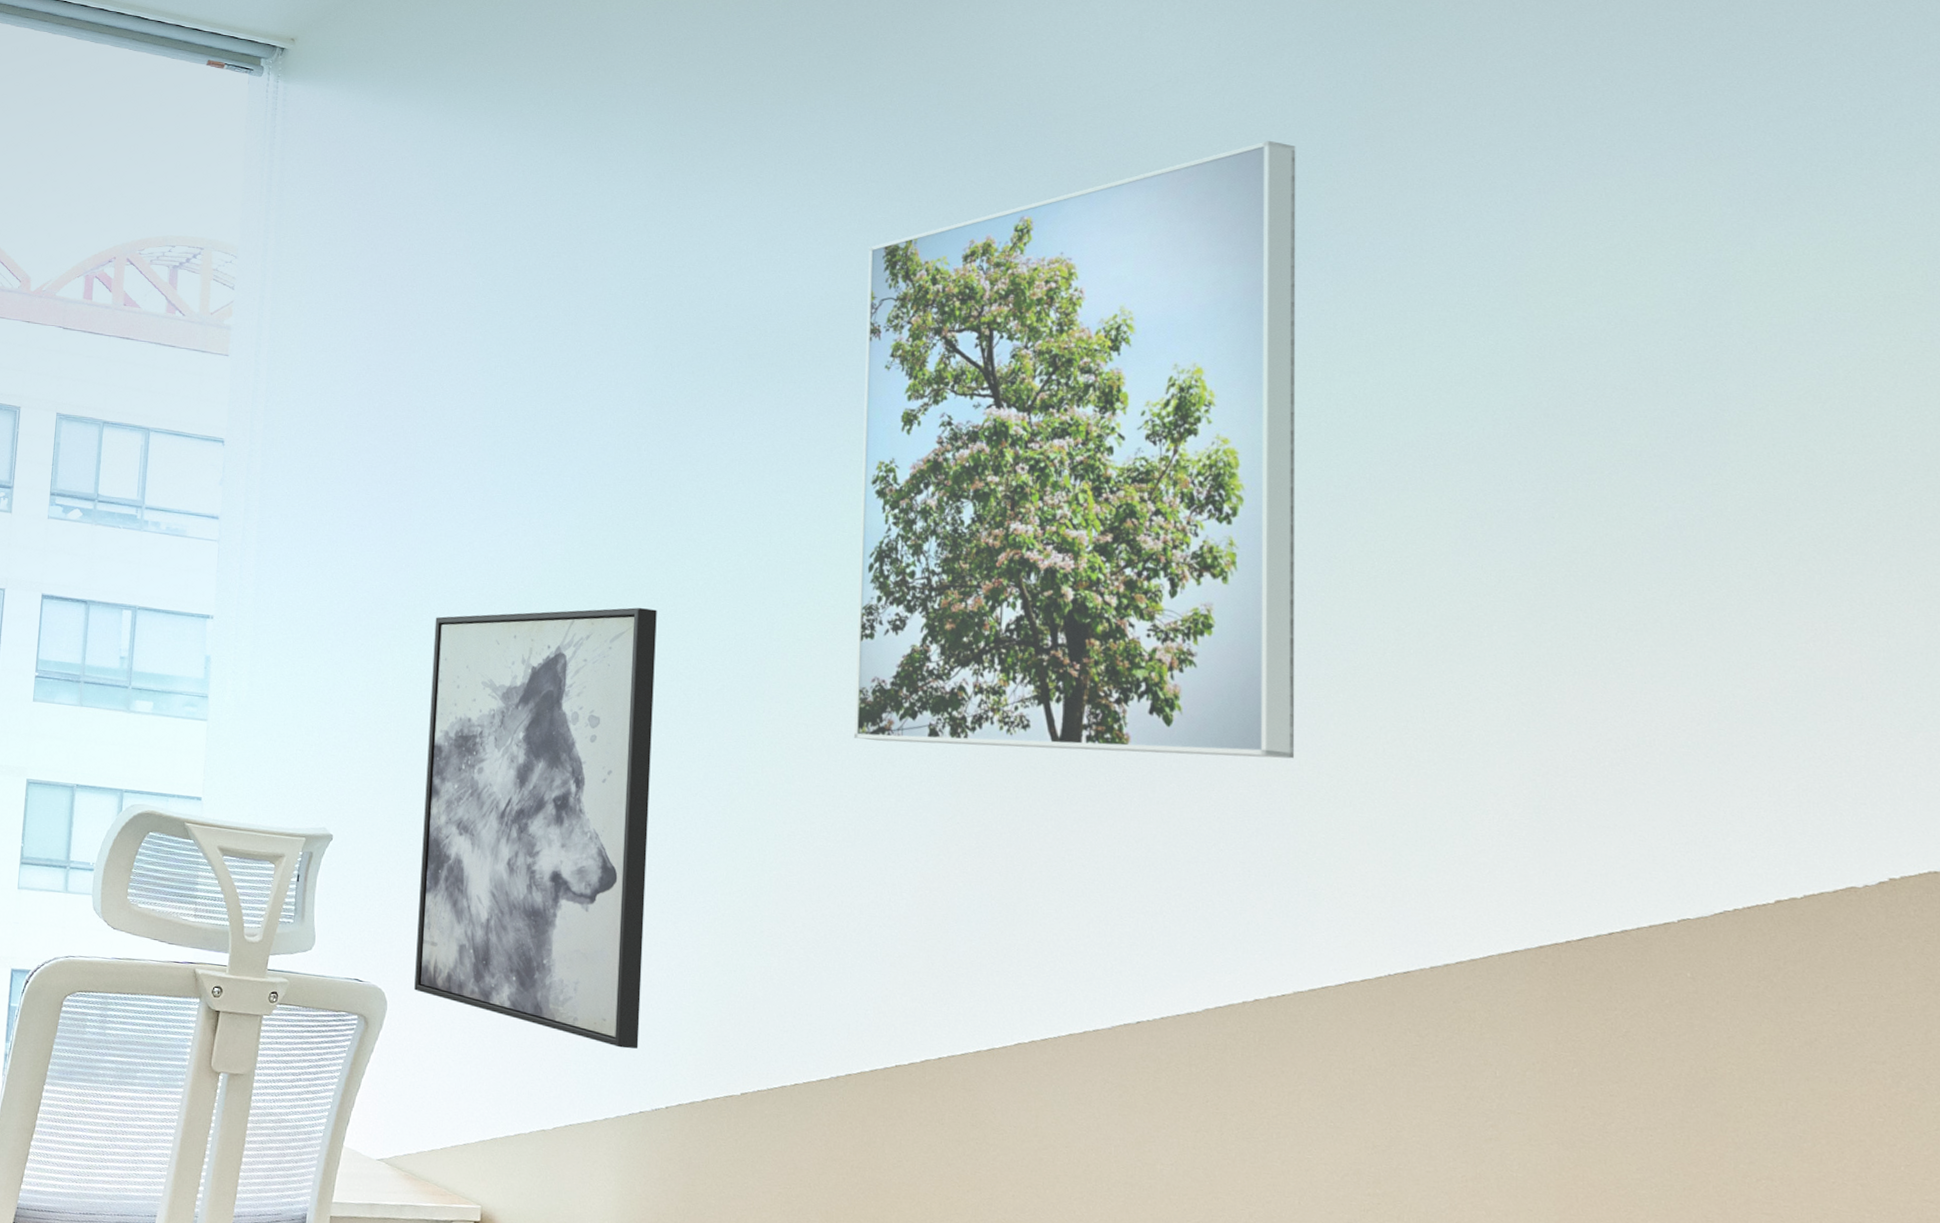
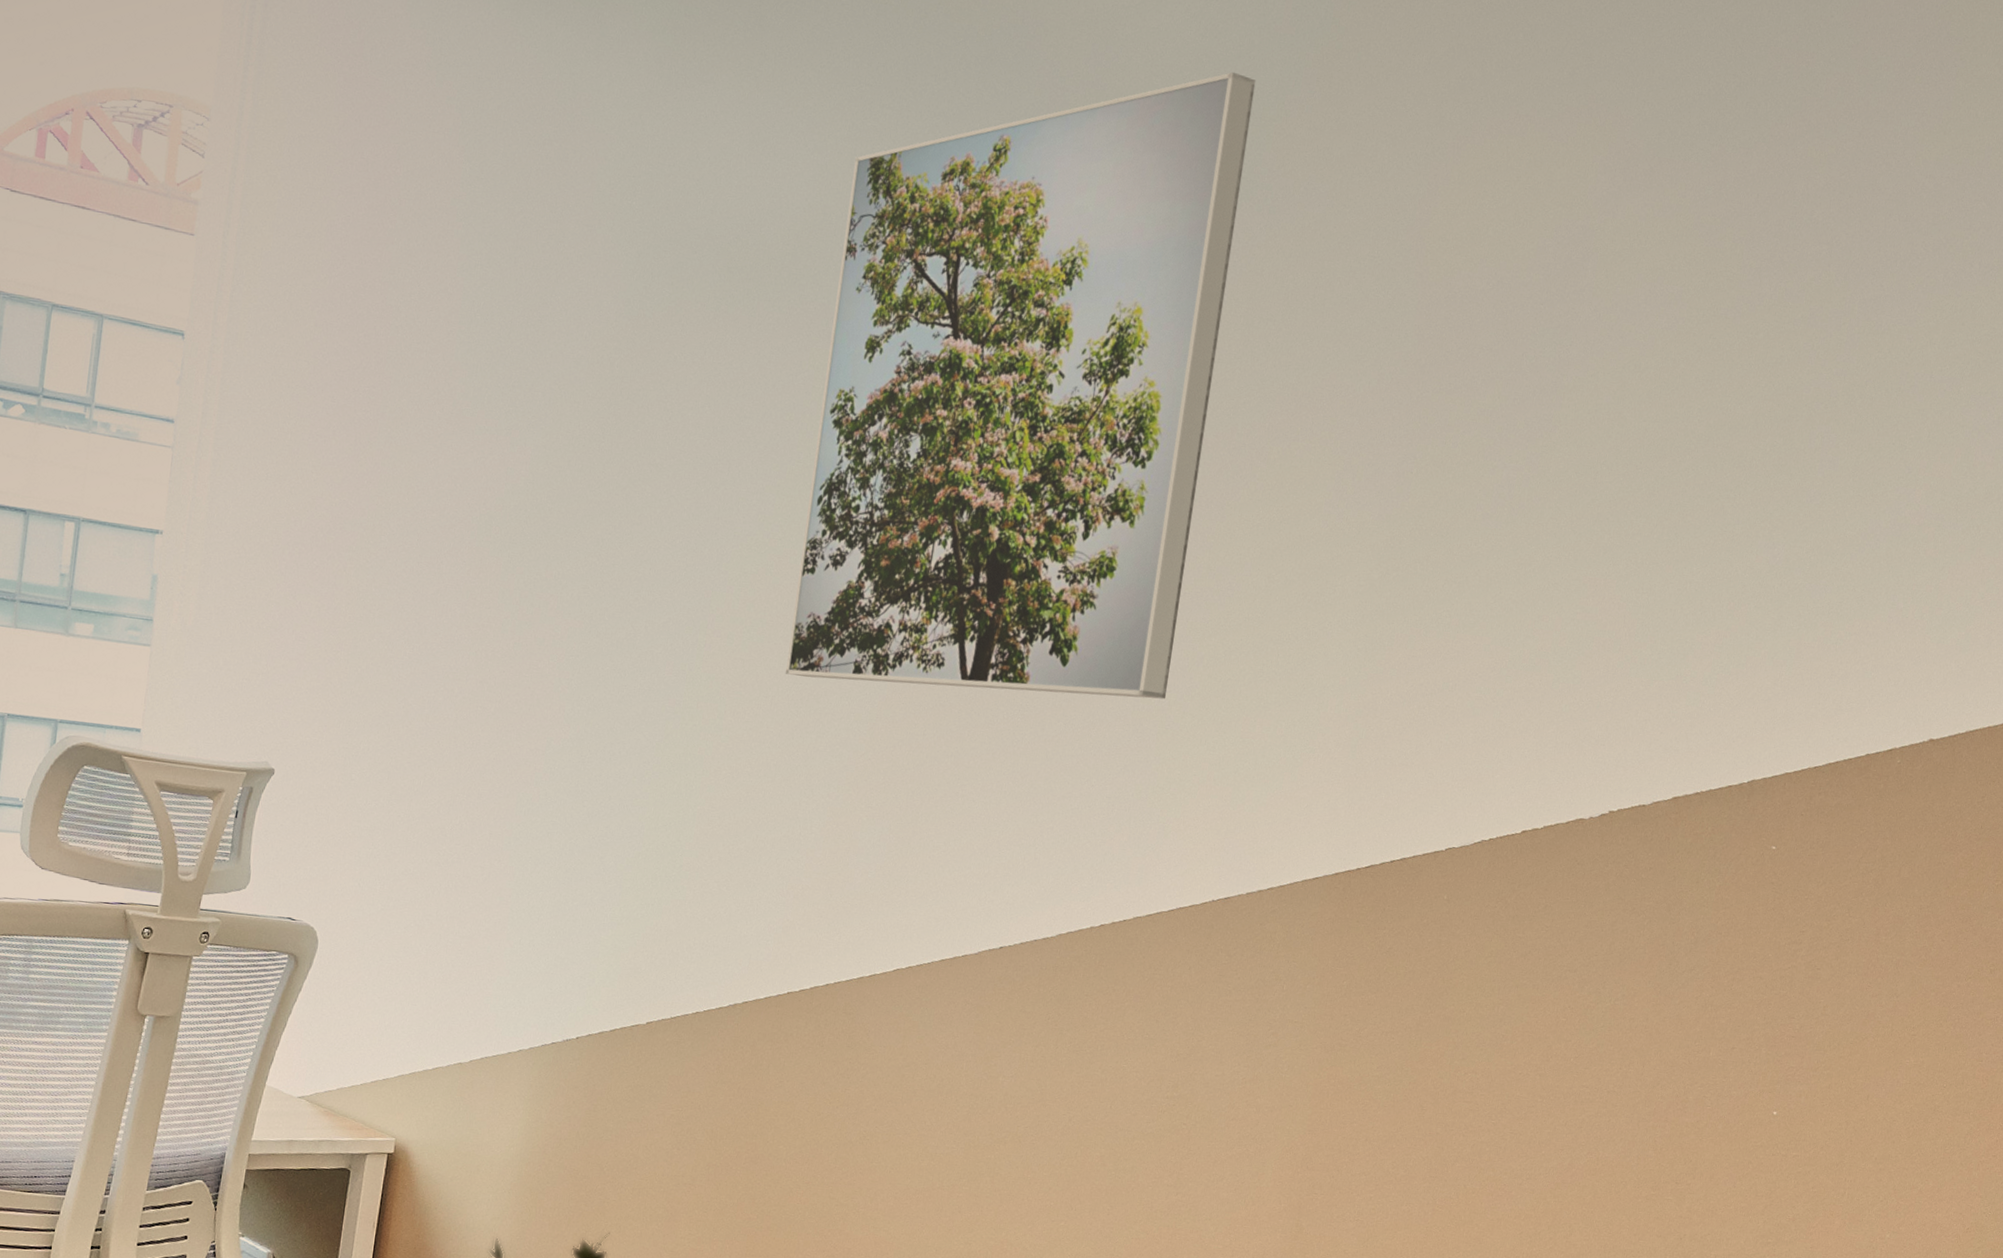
wall art: present [414,607,657,1049] -> none [346,534,614,983]

